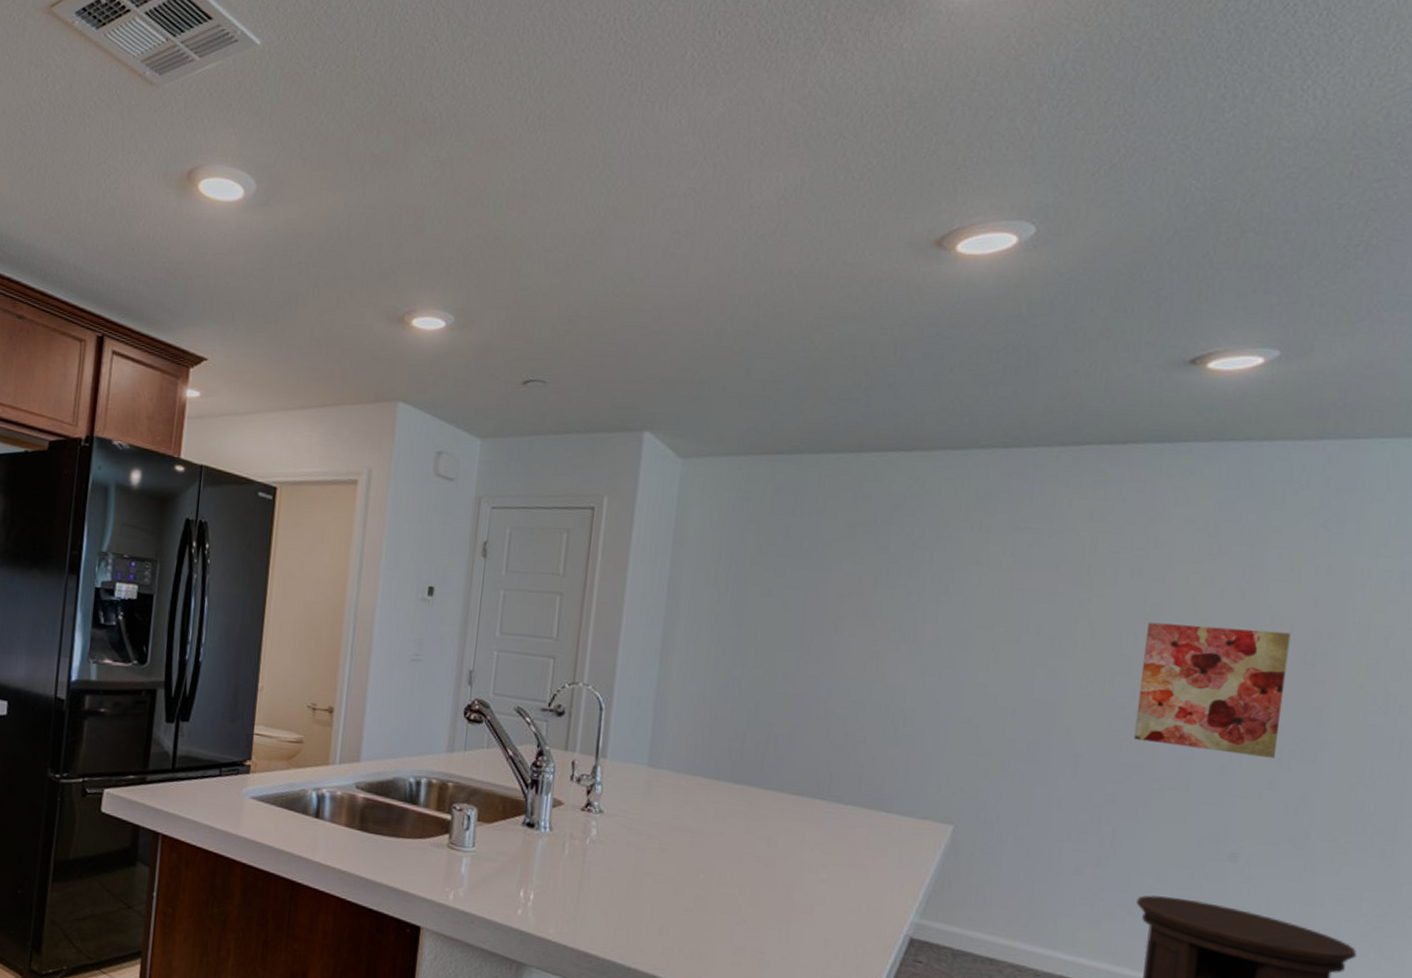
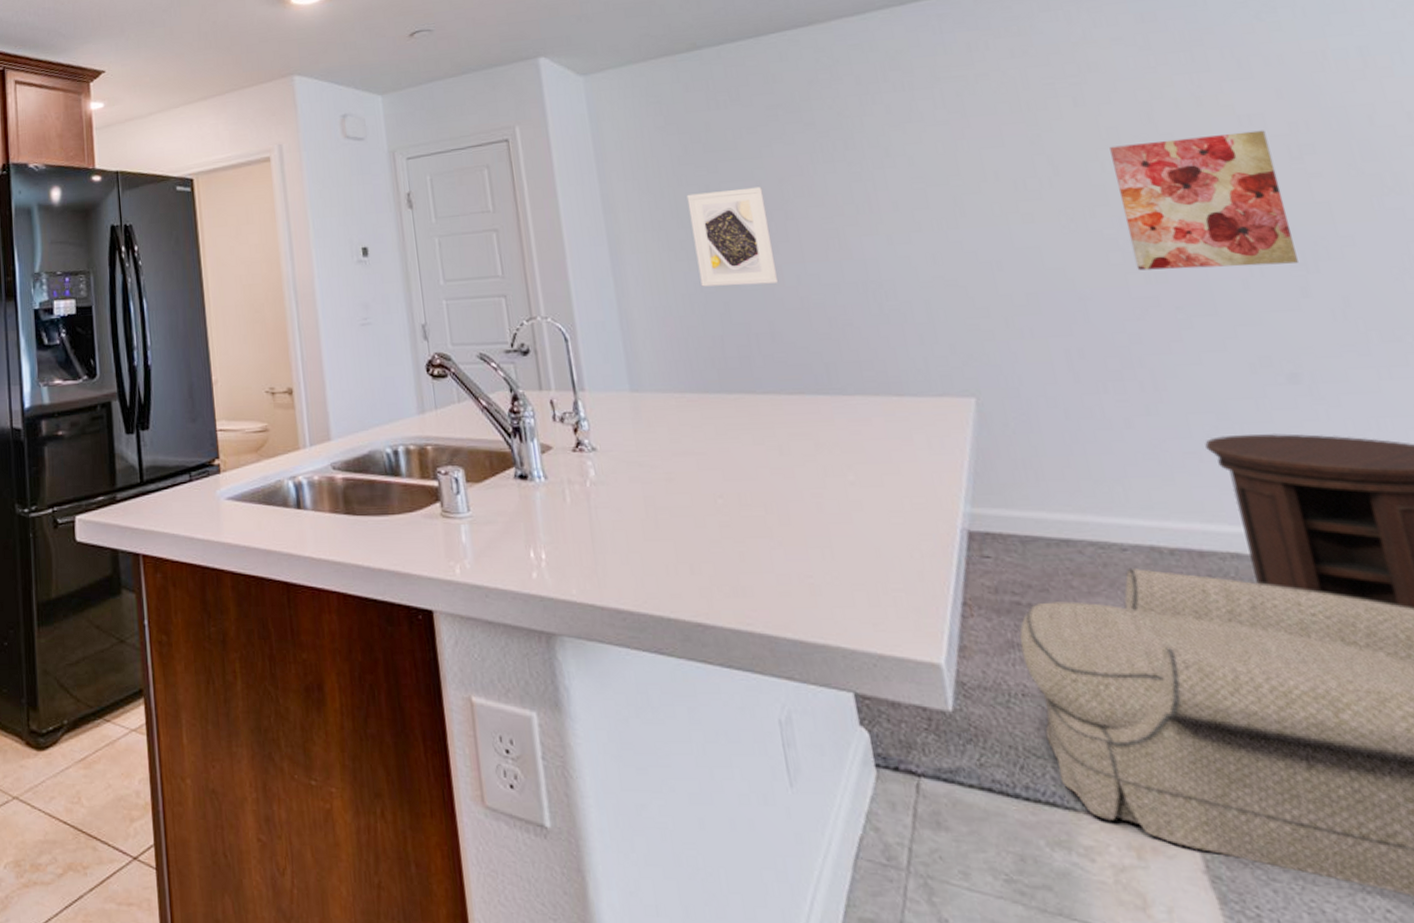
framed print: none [739,593,821,692] -> present [686,187,779,287]

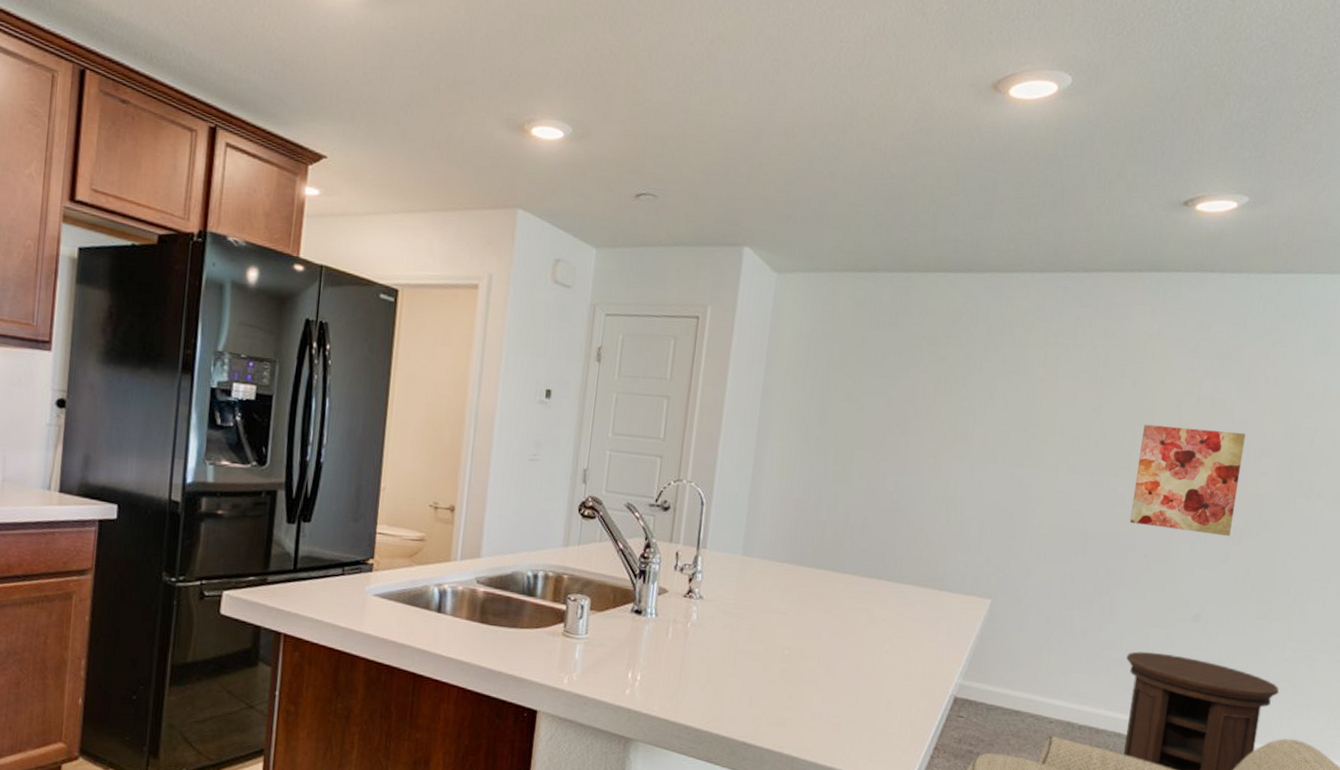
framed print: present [686,187,779,287] -> none [821,398,891,486]

